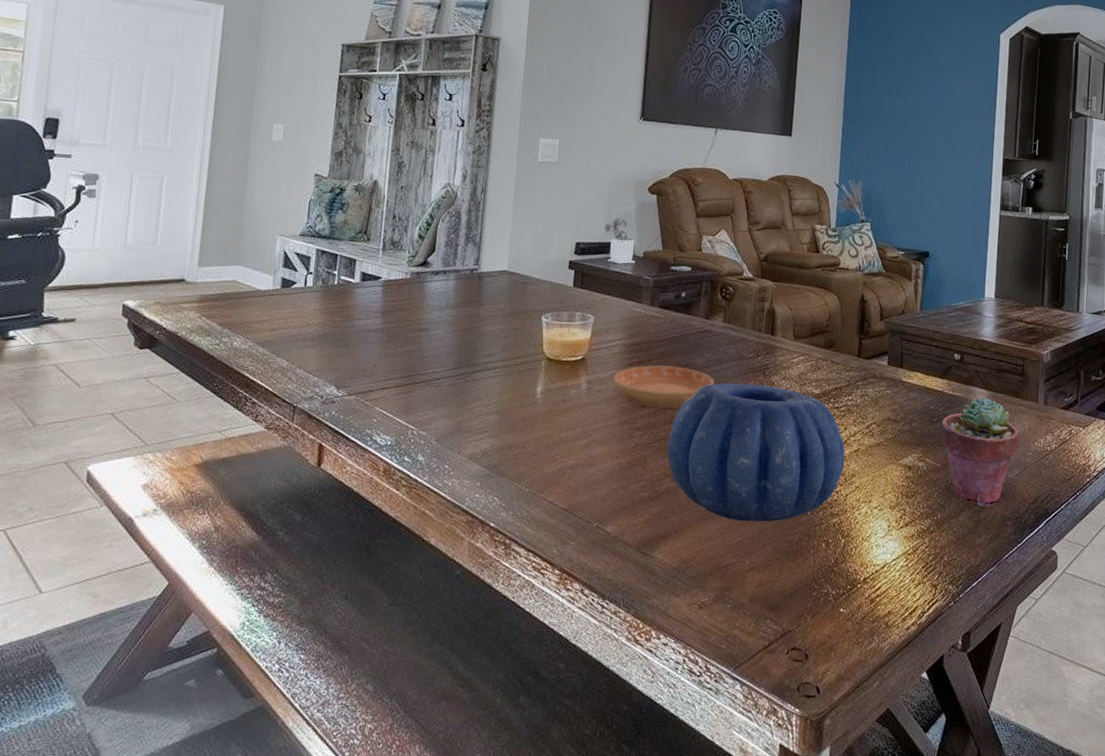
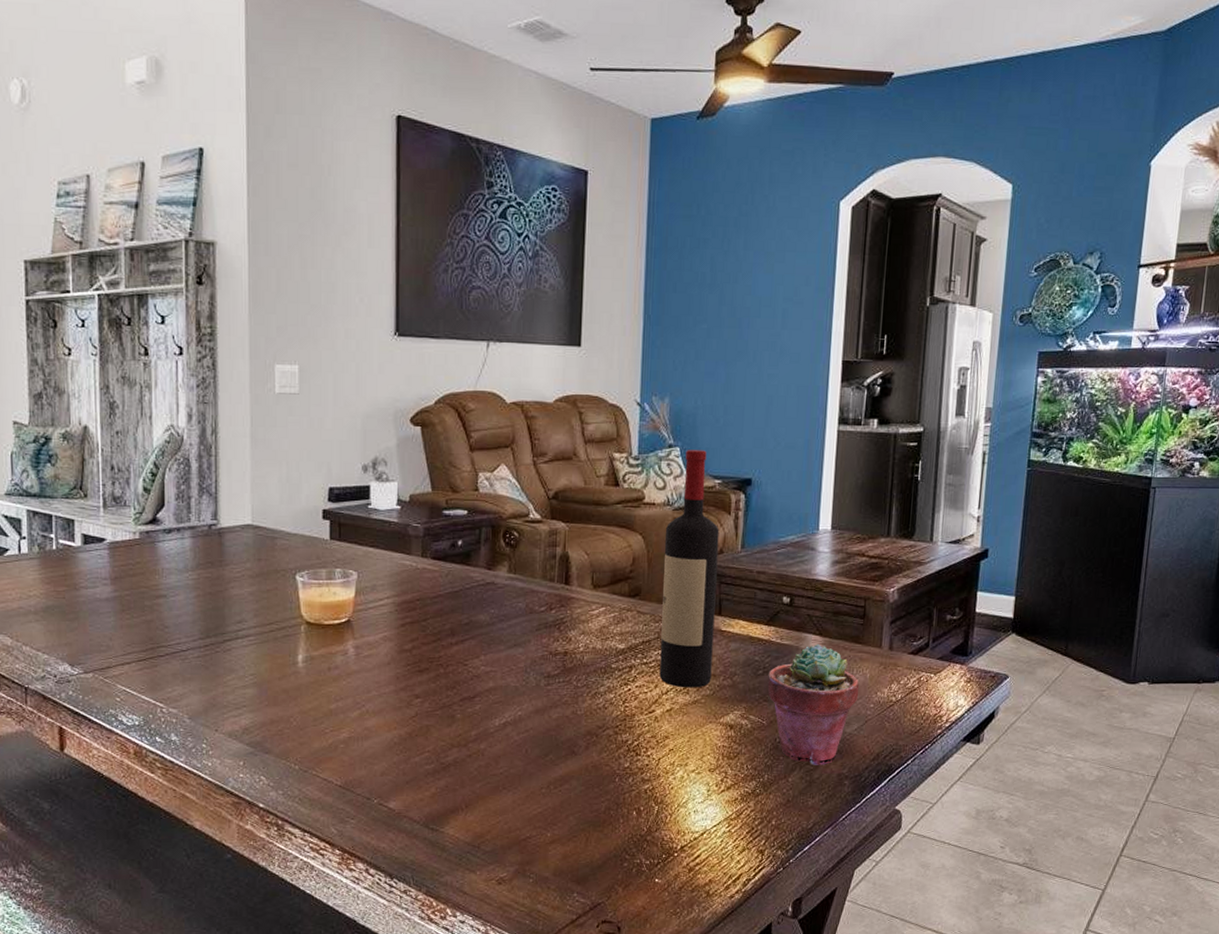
saucer: present [612,365,715,409] -> none [384,624,502,673]
decorative bowl: present [667,383,845,522] -> none [452,641,656,792]
wine bottle: none [848,225,902,432] -> present [659,450,720,688]

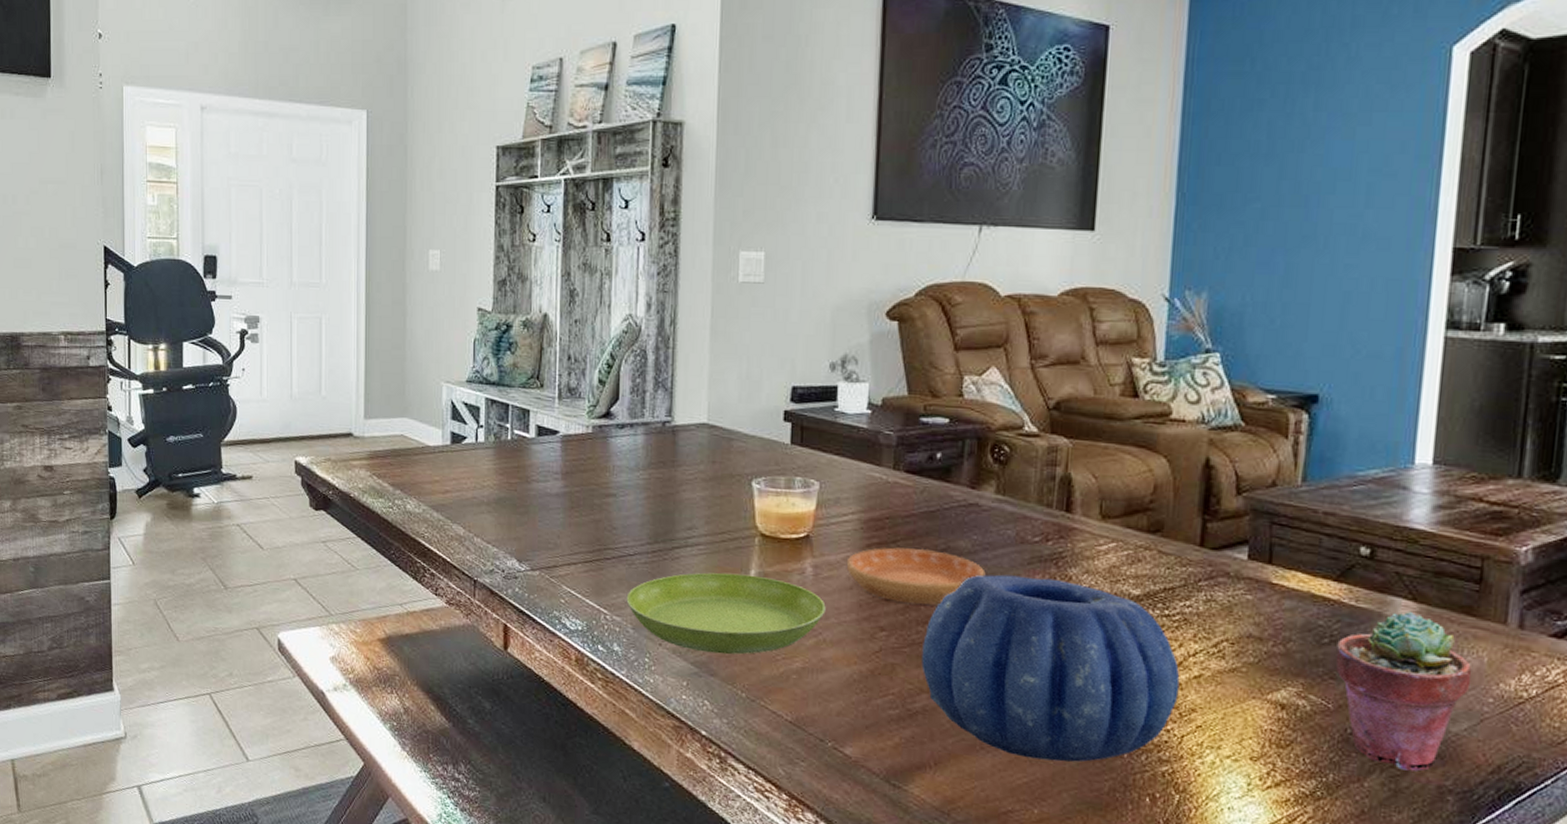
saucer: none [181,659,367,733] -> present [626,572,826,655]
saucer: none [384,624,502,673] -> present [846,547,986,605]
decorative bowl: none [452,641,656,792] -> present [921,574,1180,762]
wine bottle: present [659,450,720,688] -> none [1185,356,1272,653]

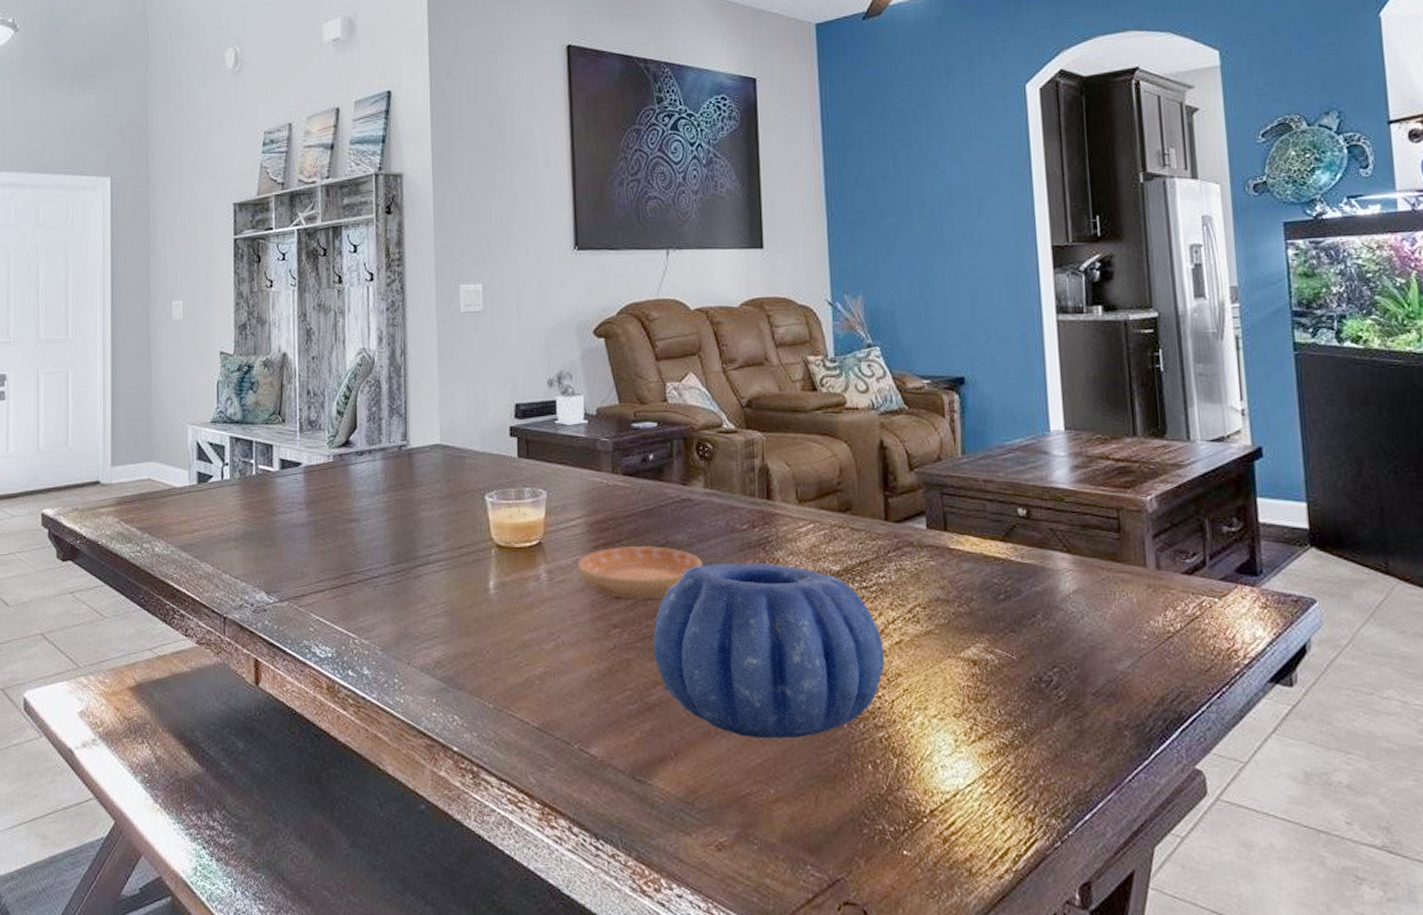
saucer: present [626,572,826,655] -> none [373,586,562,667]
potted succulent: present [1335,610,1472,771] -> none [1011,562,1127,711]

